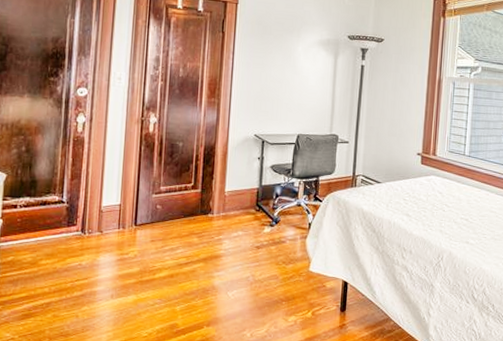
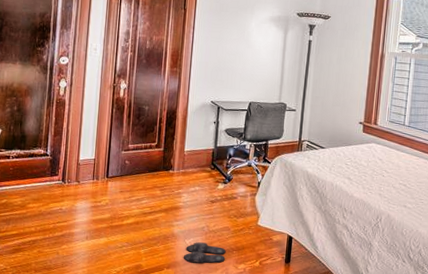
slippers: none [226,294,274,318] -> present [184,242,226,264]

